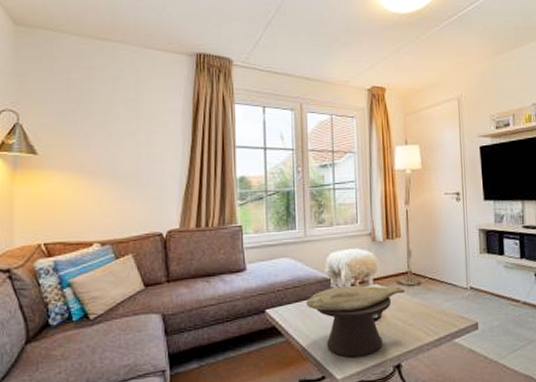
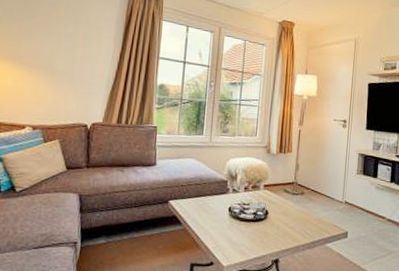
decorative bowl: present [305,285,405,358] -> none [204,188,289,250]

